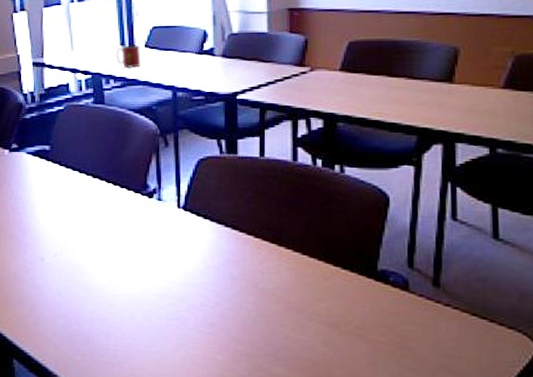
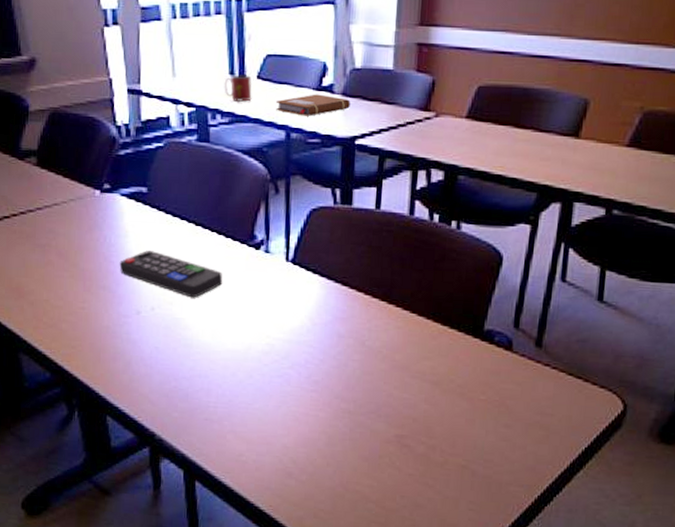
remote control: none [25,202,120,245] -> present [119,250,223,298]
notebook: none [163,57,230,77] -> present [276,94,350,116]

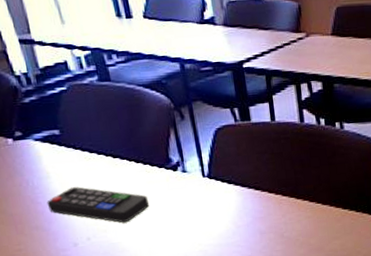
mug: present [224,75,252,103] -> none [113,16,142,42]
notebook: present [276,94,350,116] -> none [166,26,233,48]

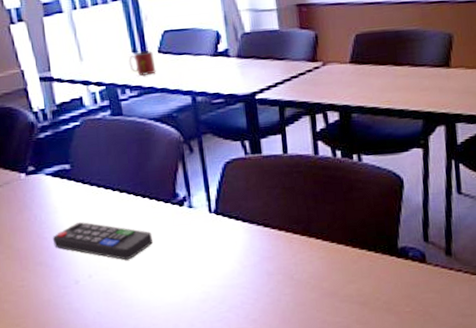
mug: none [113,16,142,42] -> present [128,51,156,76]

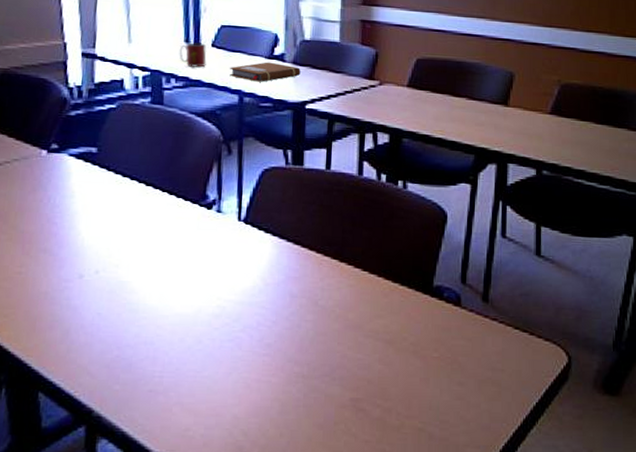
remote control: present [52,222,154,260] -> none [63,211,173,260]
notebook: none [179,59,246,81] -> present [230,62,301,82]

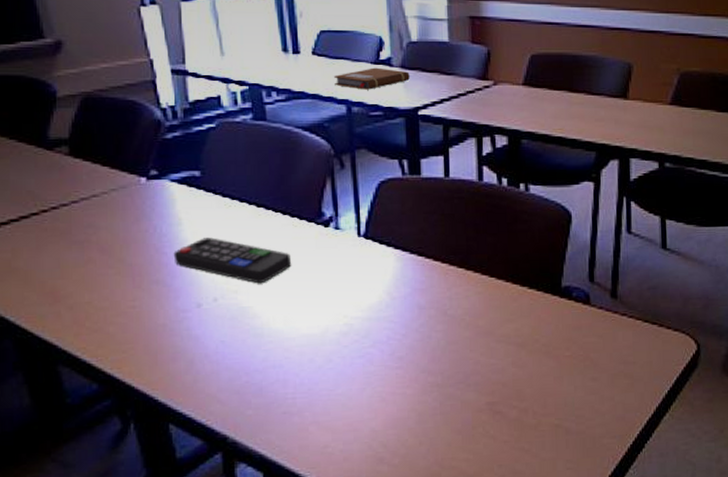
remote control: none [63,211,173,260] -> present [173,237,292,284]
mug: present [179,42,207,68] -> none [277,51,308,79]

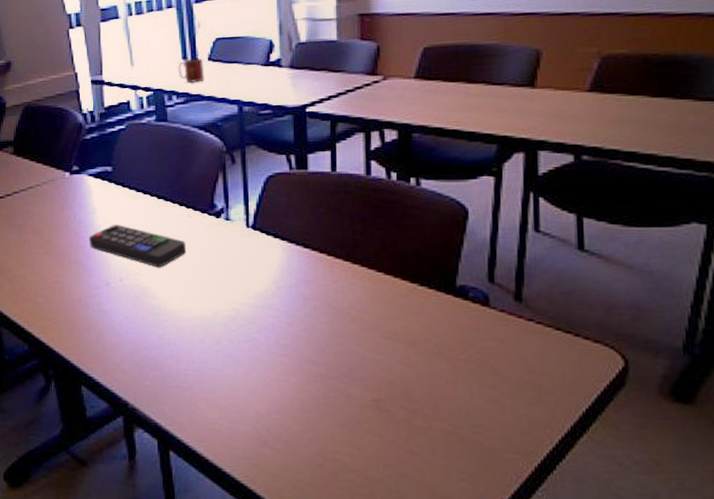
mug: none [277,51,308,79] -> present [178,58,204,84]
notebook: present [334,67,410,90] -> none [228,69,298,90]

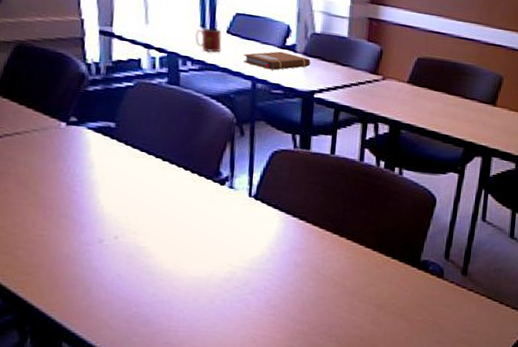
remote control: present [89,225,187,268] -> none [83,182,188,228]
notebook: none [228,69,298,90] -> present [243,51,311,70]

